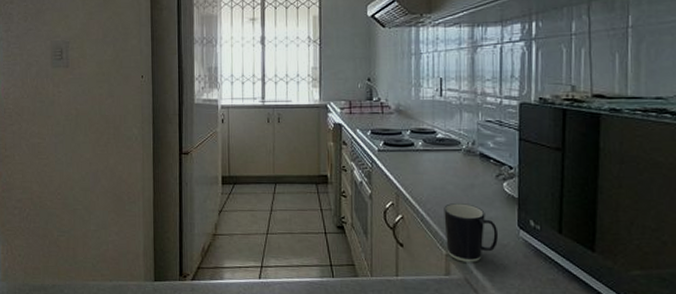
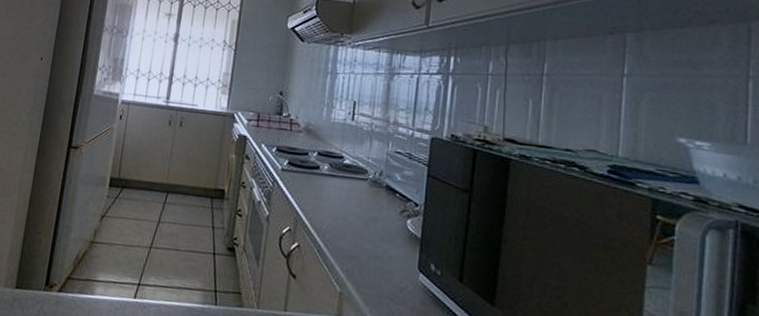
mug: present [444,203,499,263] -> none [341,236,398,305]

